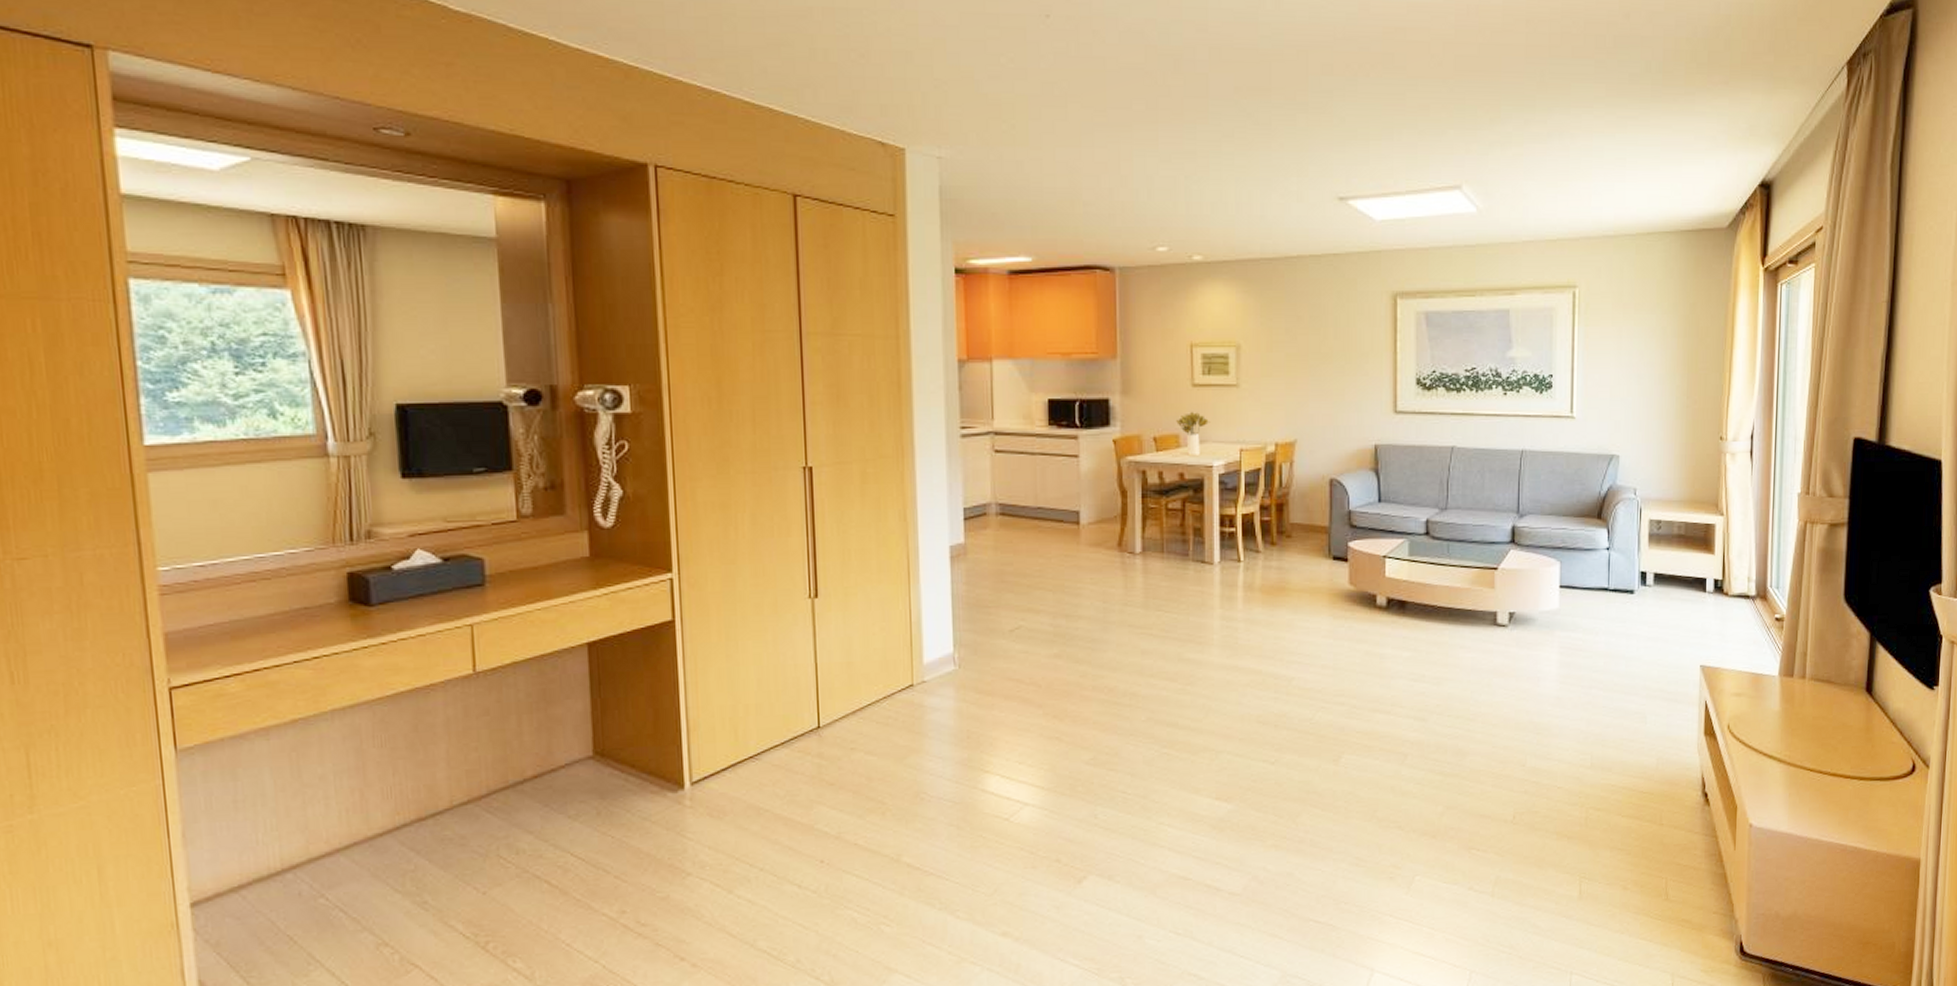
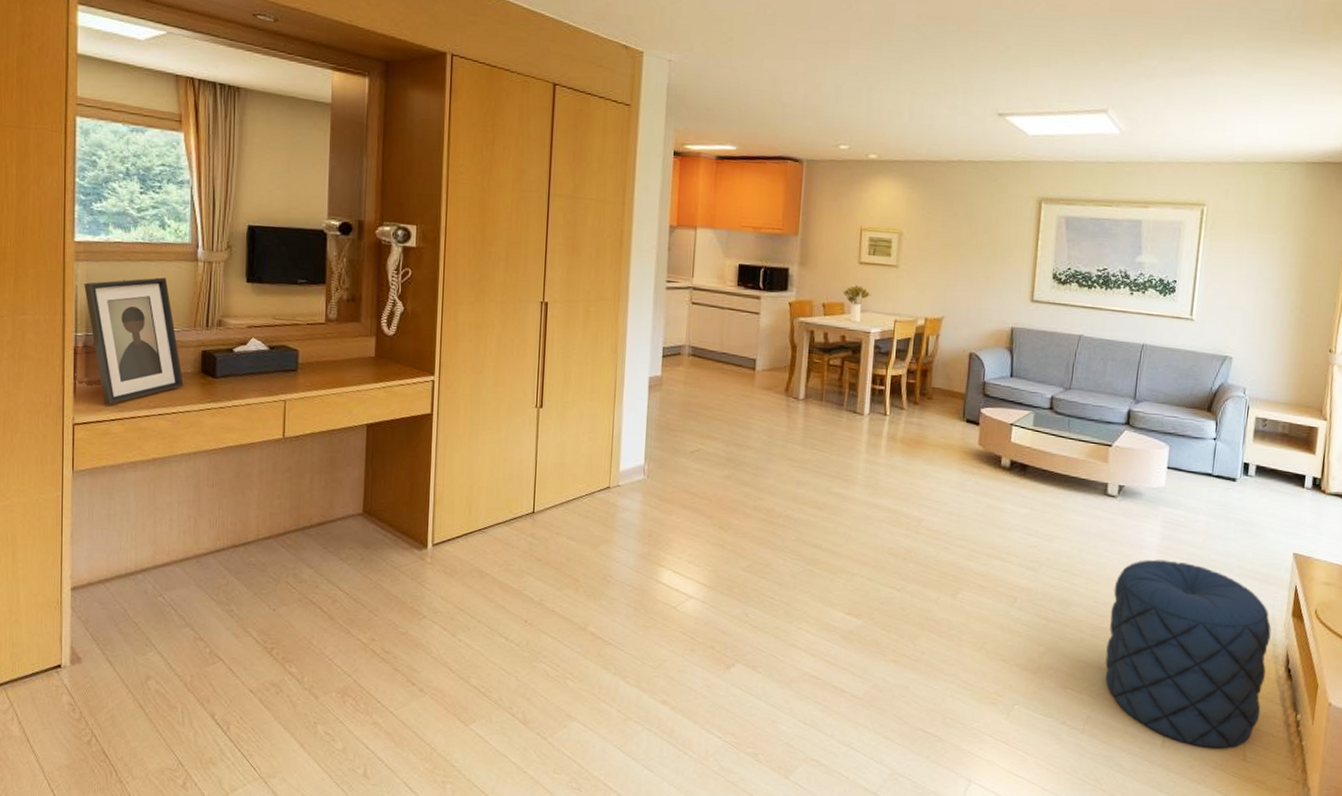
picture frame: none [165,482,326,658] -> present [84,277,184,405]
pouf: none [1510,690,1684,893] -> present [1105,559,1272,749]

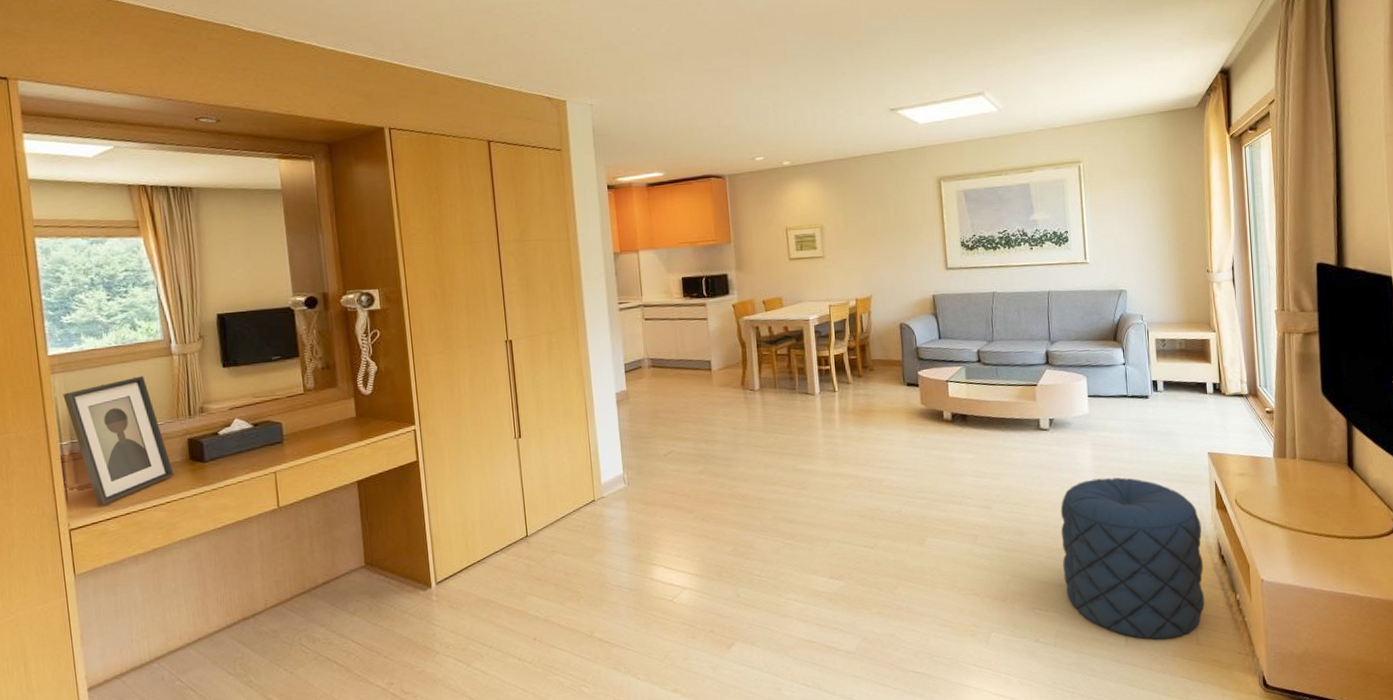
flower bouquet: present [843,285,872,323] -> none [779,279,805,314]

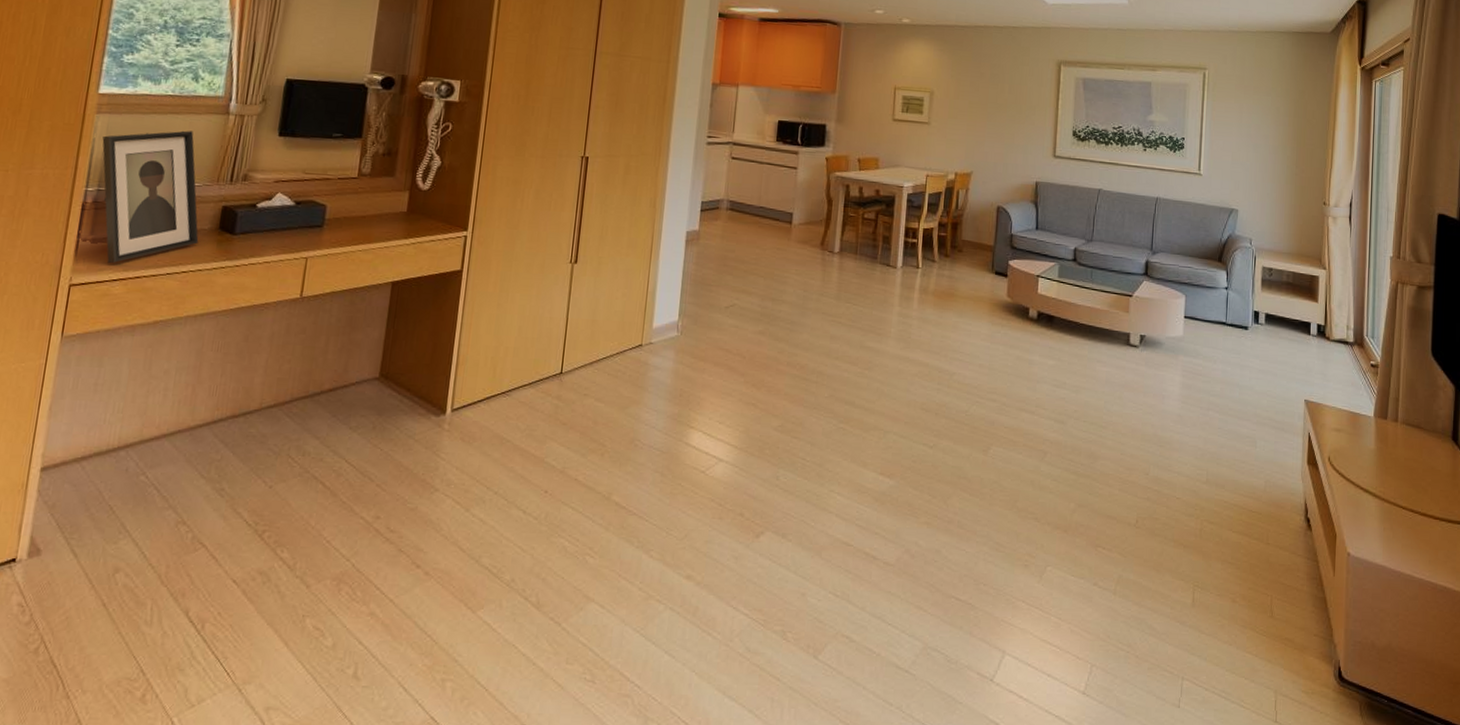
pouf: present [1060,477,1205,640] -> none [1134,409,1289,606]

